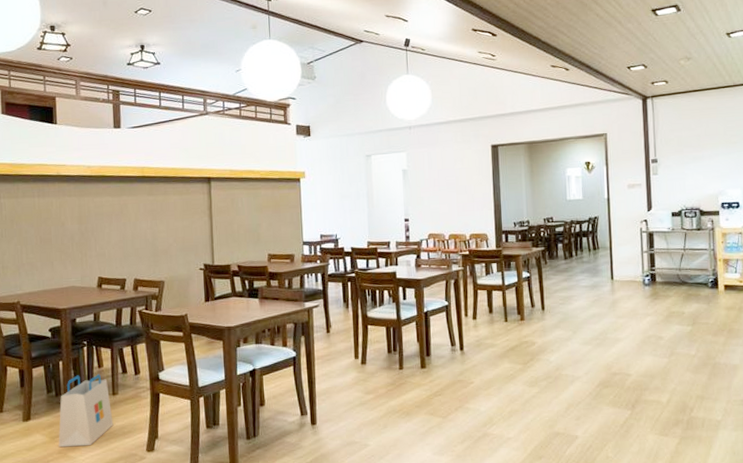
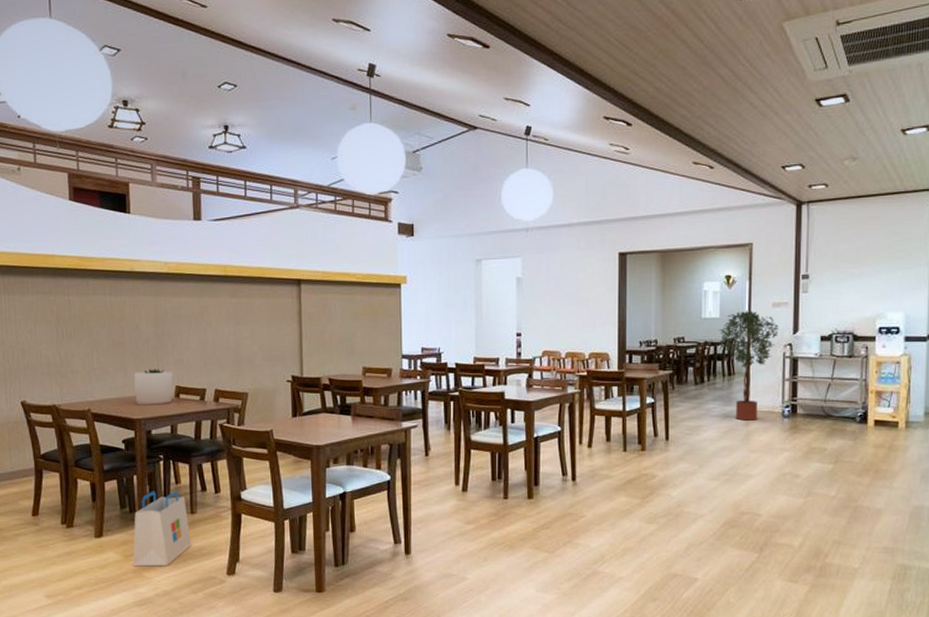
planter: none [60,262,96,296] -> present [134,369,174,405]
potted tree: none [582,191,635,290] -> present [718,310,779,421]

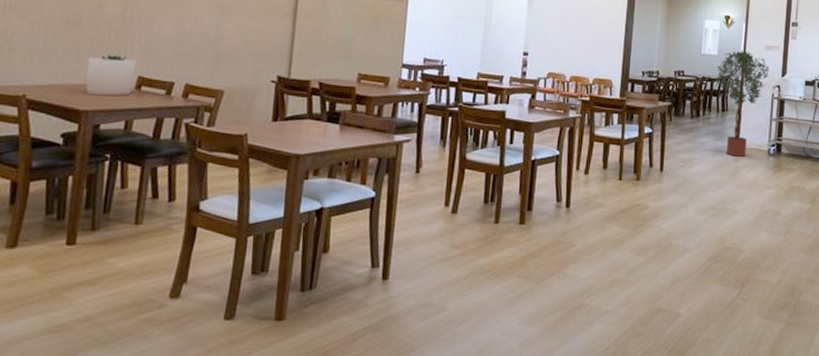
shopping bag: present [132,490,192,567] -> none [51,195,131,286]

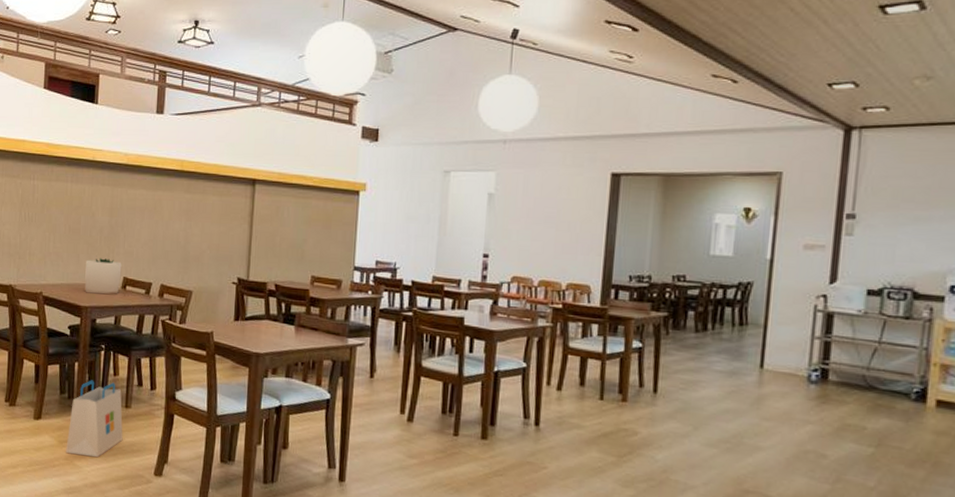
shopping bag: none [51,195,131,286] -> present [66,380,123,458]
potted tree: present [715,50,770,157] -> none [730,250,811,383]

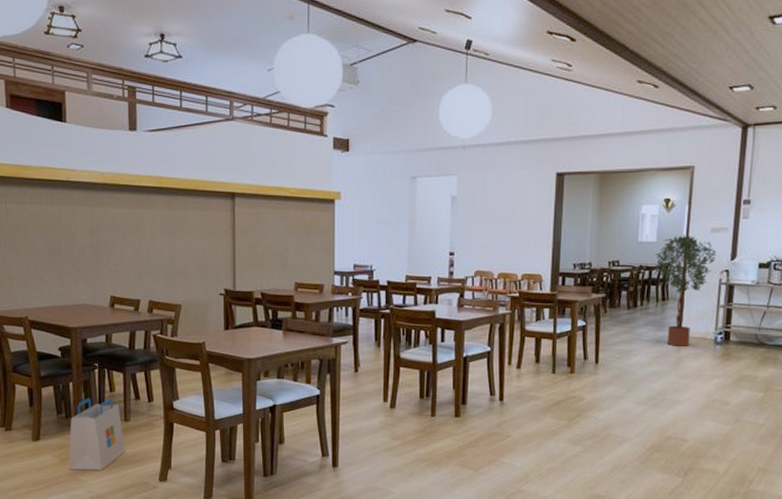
planter: present [84,258,122,295] -> none [70,279,109,314]
potted tree: none [730,250,811,383] -> present [654,235,717,346]

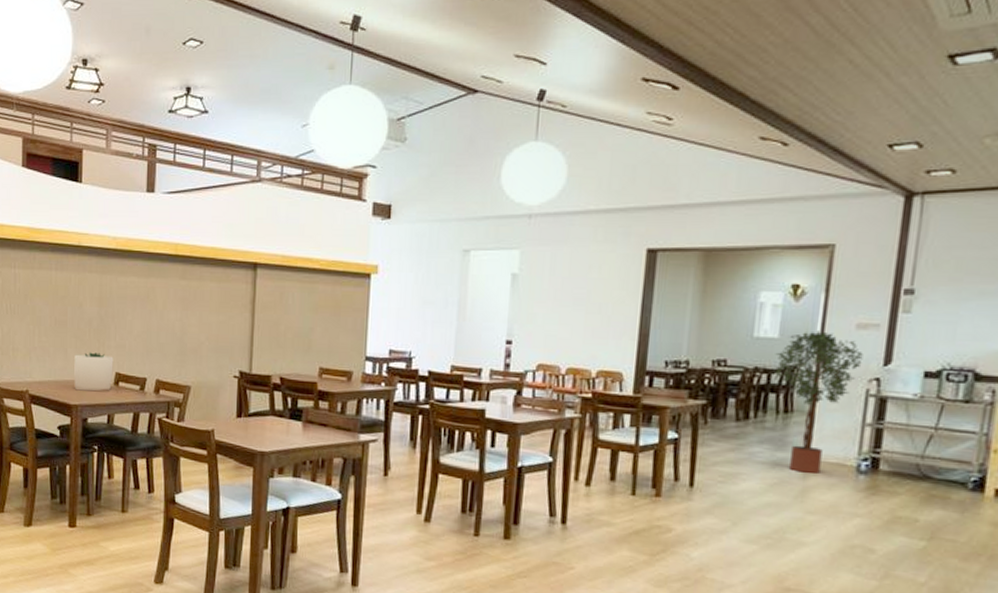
shopping bag: present [68,398,125,471] -> none [59,483,120,566]
planter: none [70,279,109,314] -> present [73,352,114,392]

